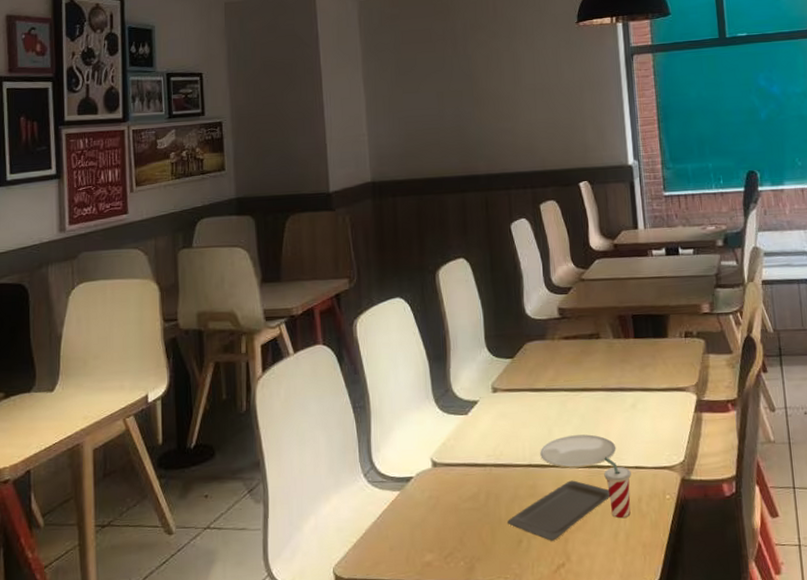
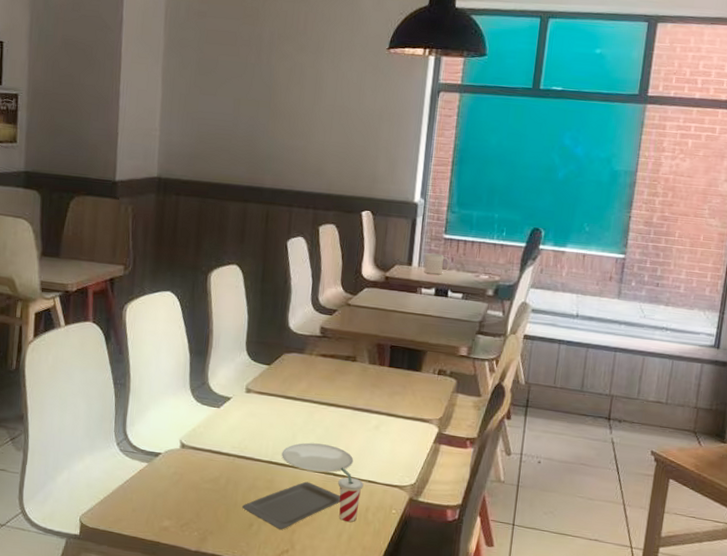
mug: none [649,212,675,235] -> present [424,253,450,275]

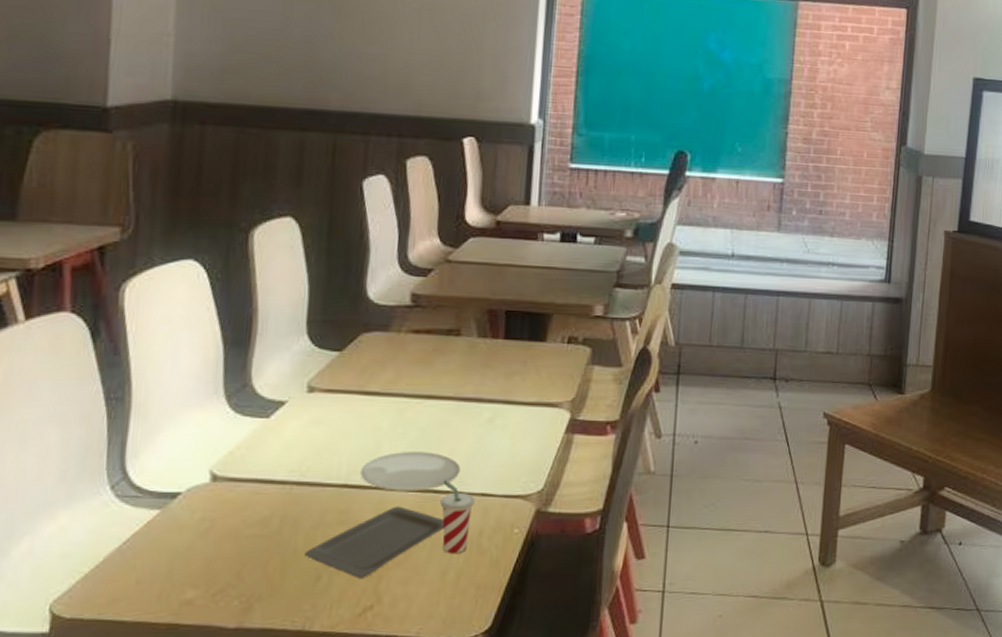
mug: present [424,253,450,275] -> none [545,187,578,215]

